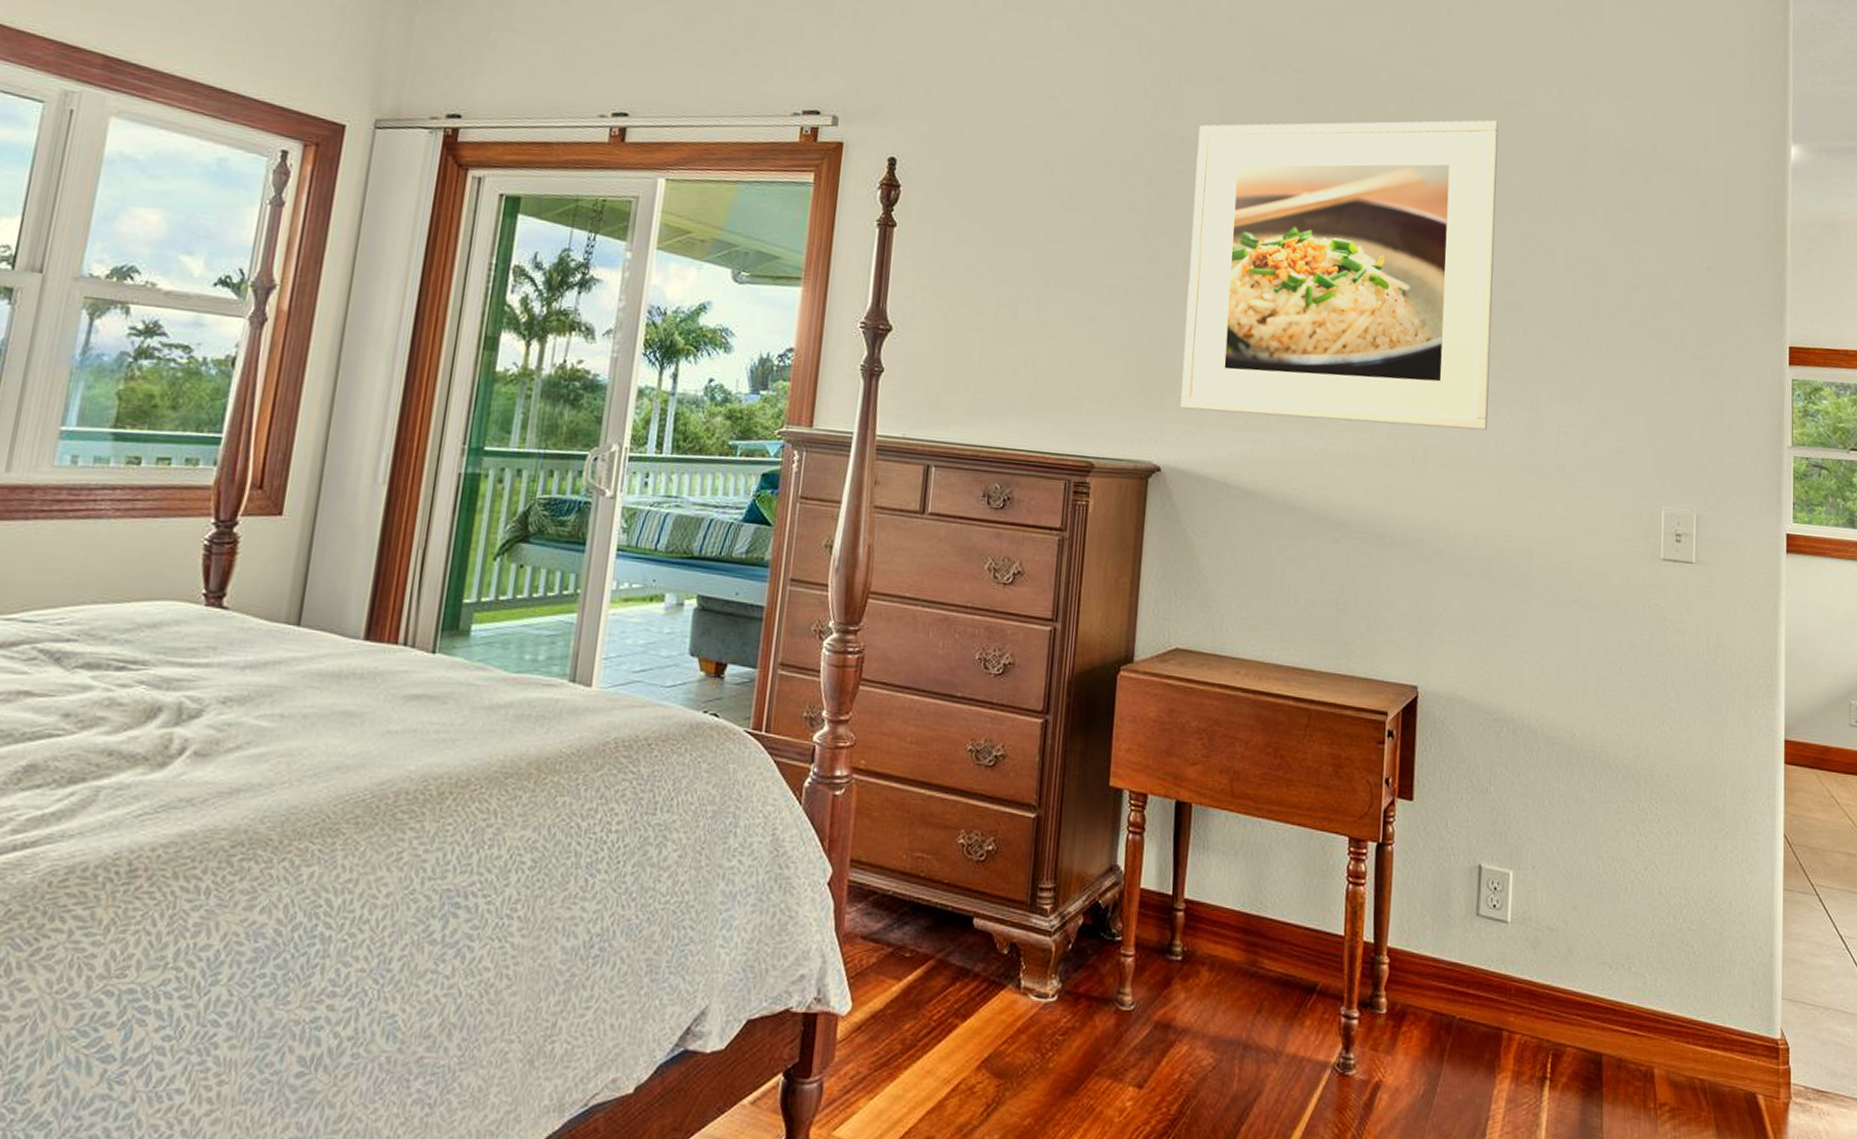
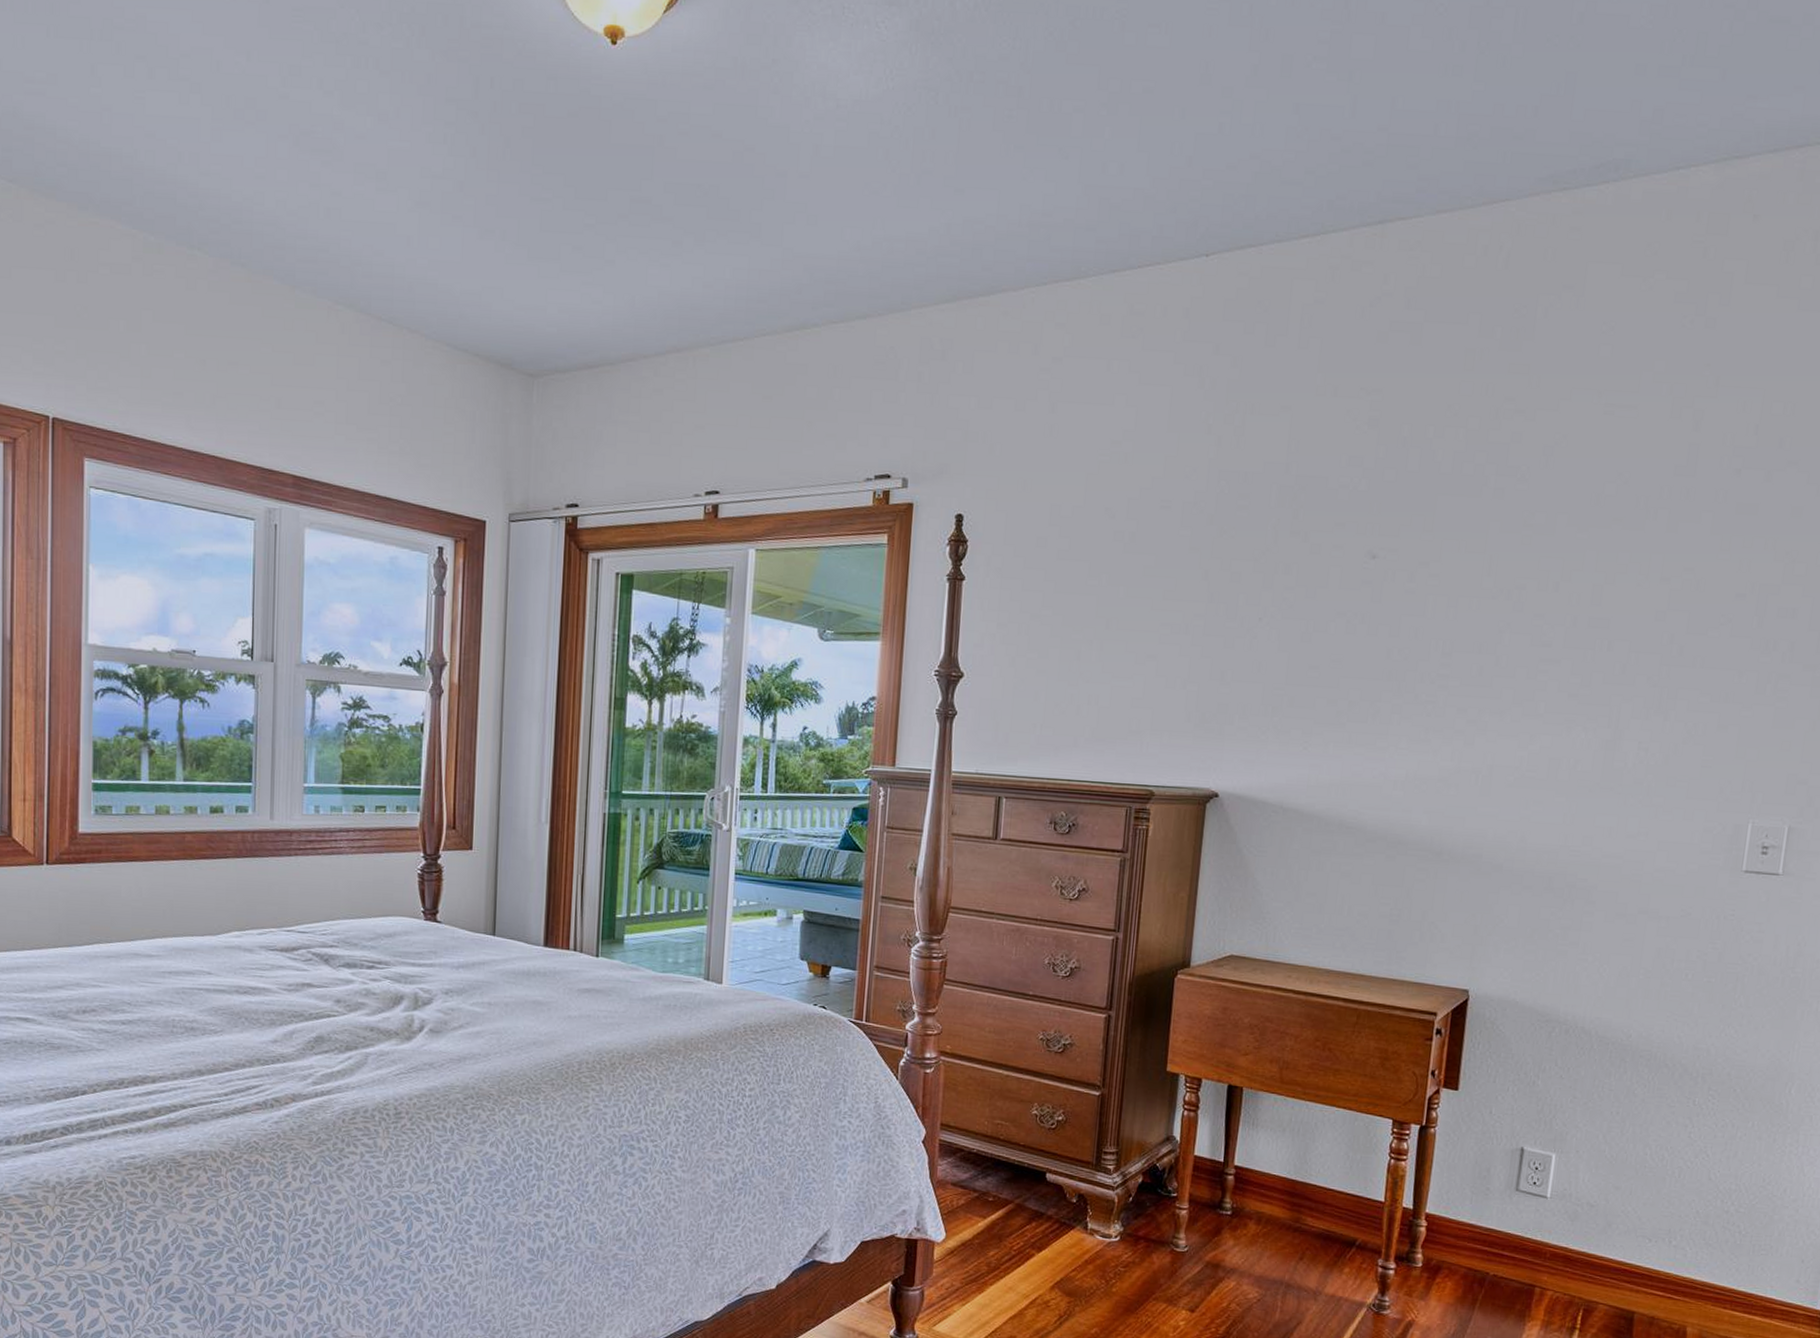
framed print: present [1180,120,1499,431] -> none [1239,426,1596,750]

